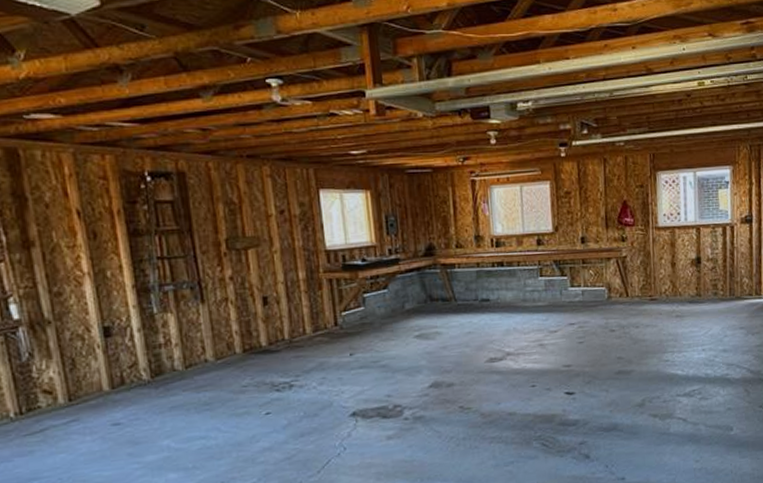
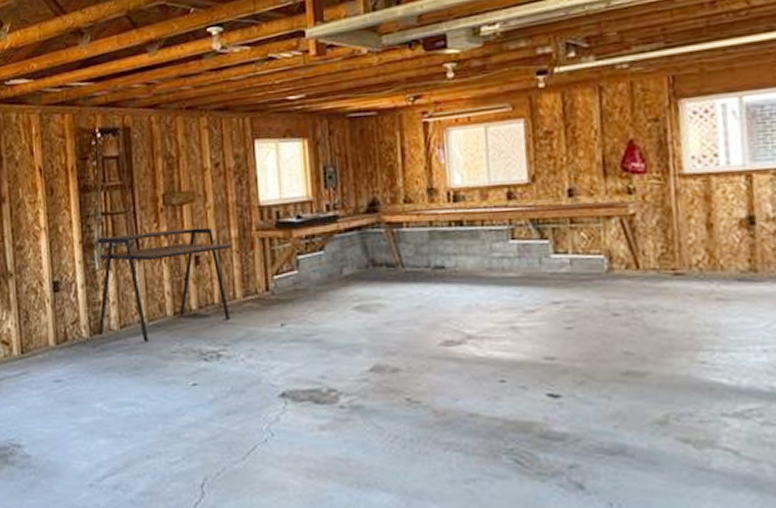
desk: none [153,270,301,379] -> present [97,228,233,342]

